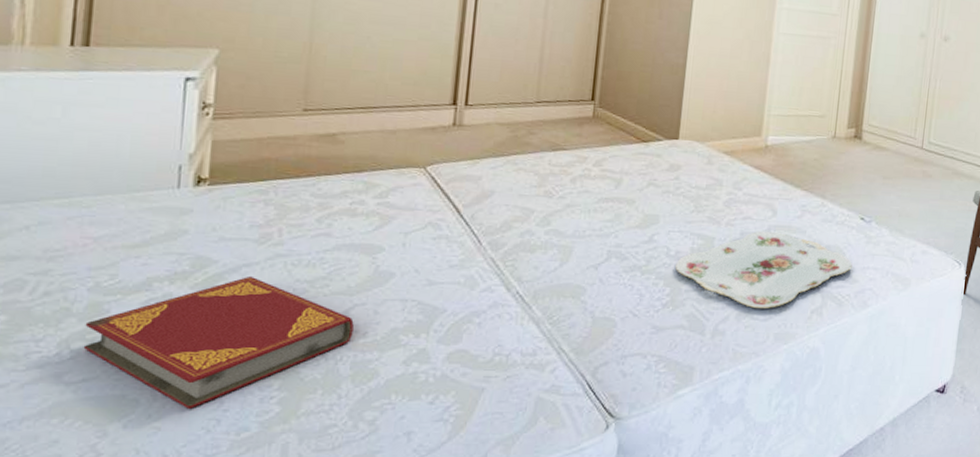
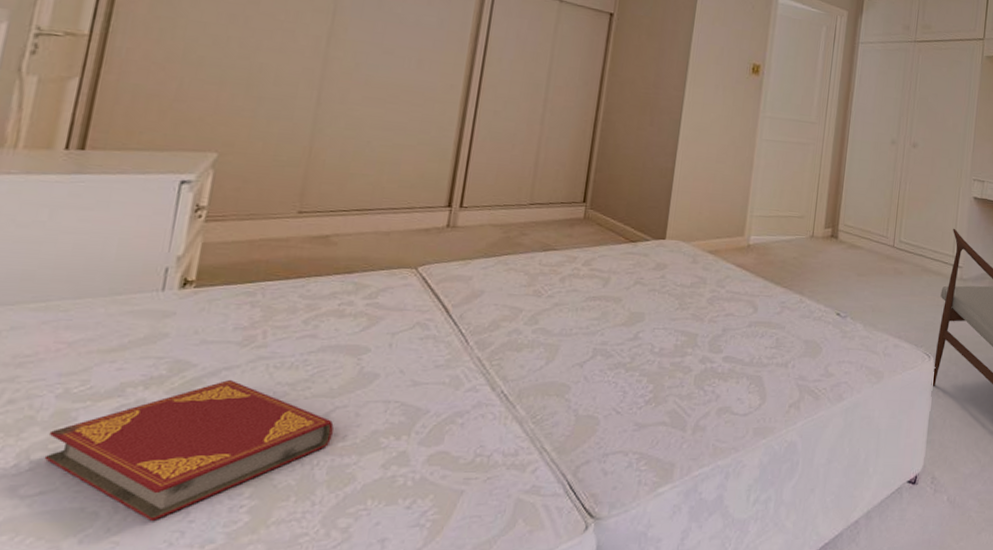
serving tray: present [675,231,853,308] -> none [659,327,829,403]

